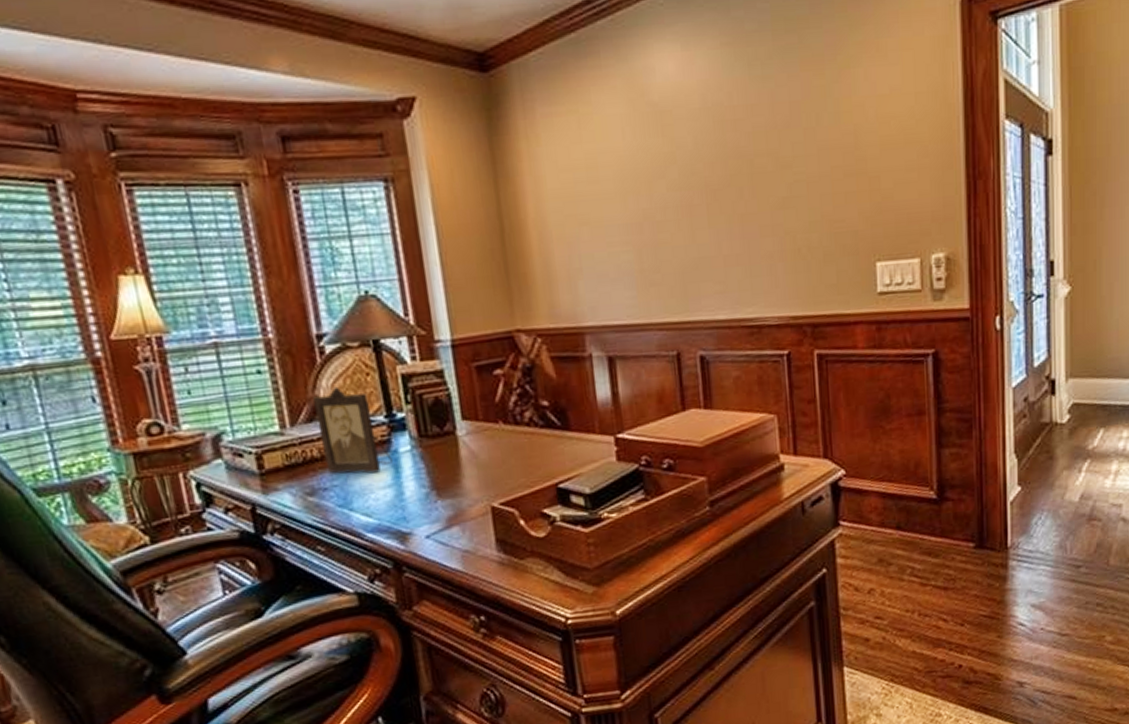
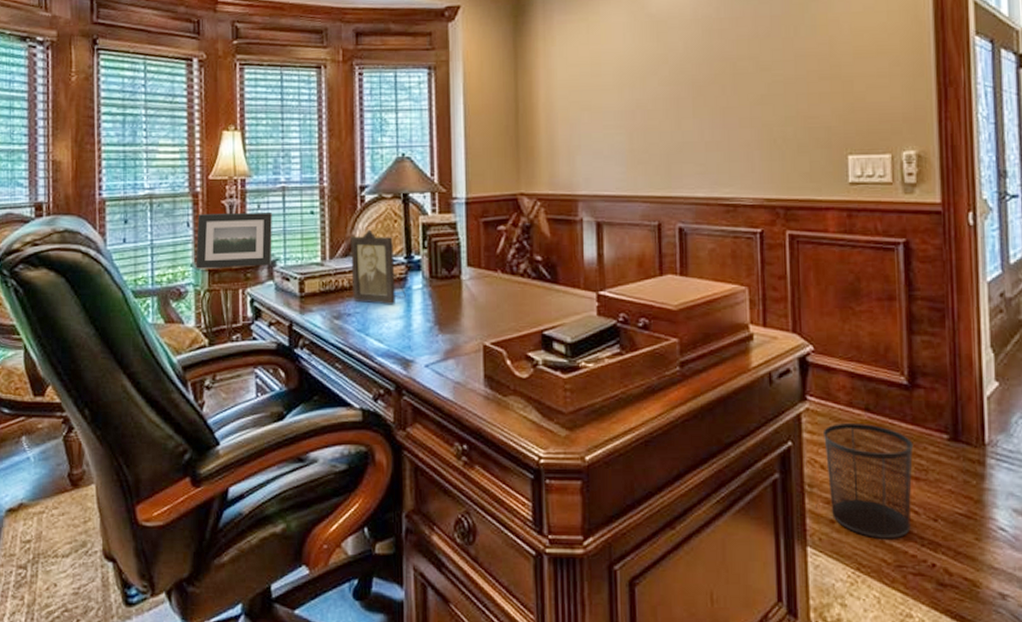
picture frame: none [104,376,216,454] -> present [195,213,272,269]
waste bin: none [856,542,943,650] -> present [822,422,914,539]

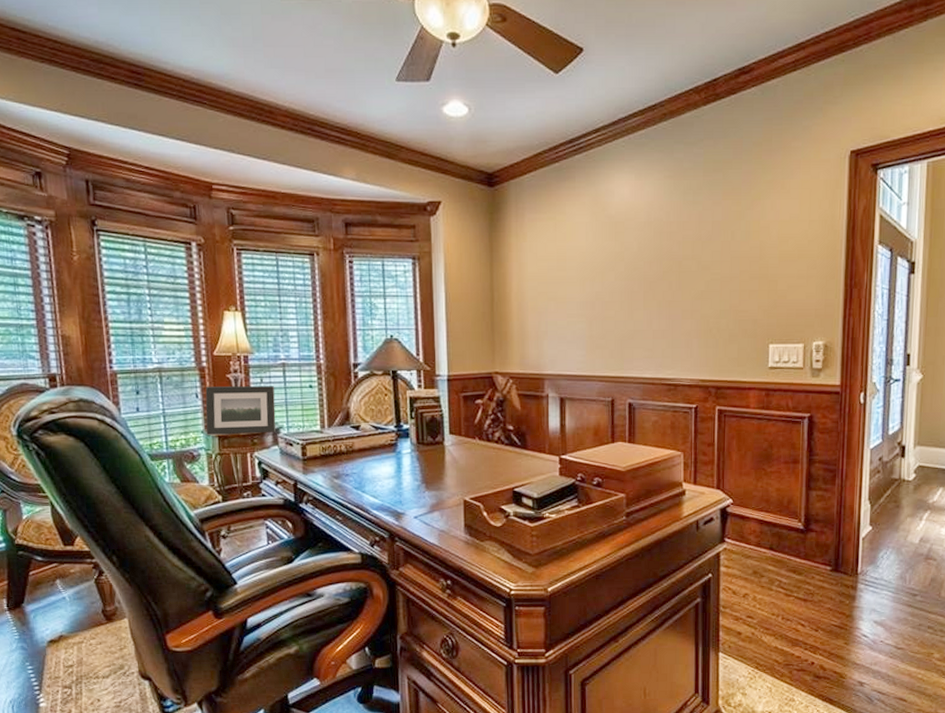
photo frame: present [350,229,406,305] -> none [346,402,397,467]
waste bin: present [822,422,914,539] -> none [736,558,805,645]

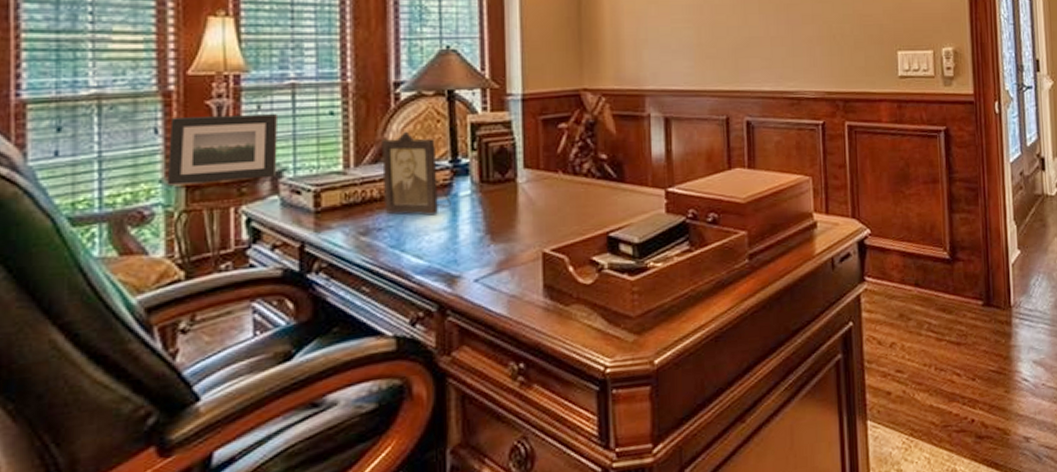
photo frame: none [346,402,397,467] -> present [382,131,451,216]

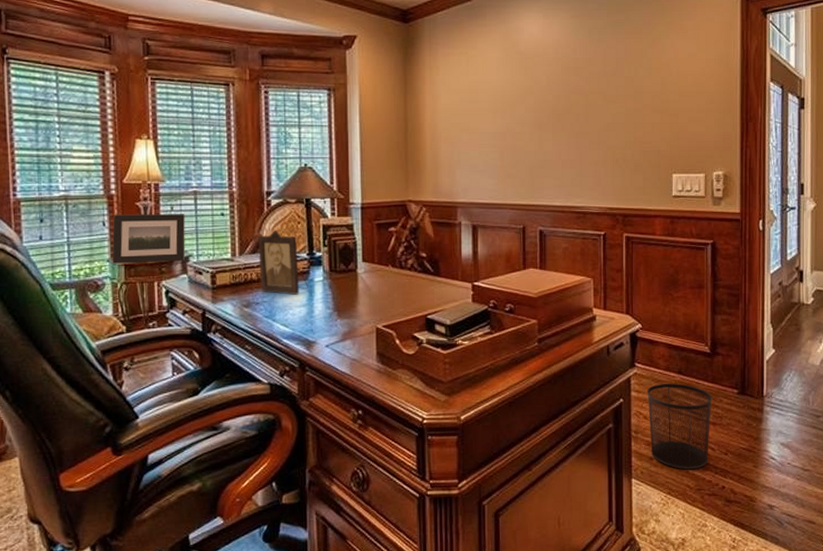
waste bin: none [879,298,955,404] -> present [646,383,713,470]

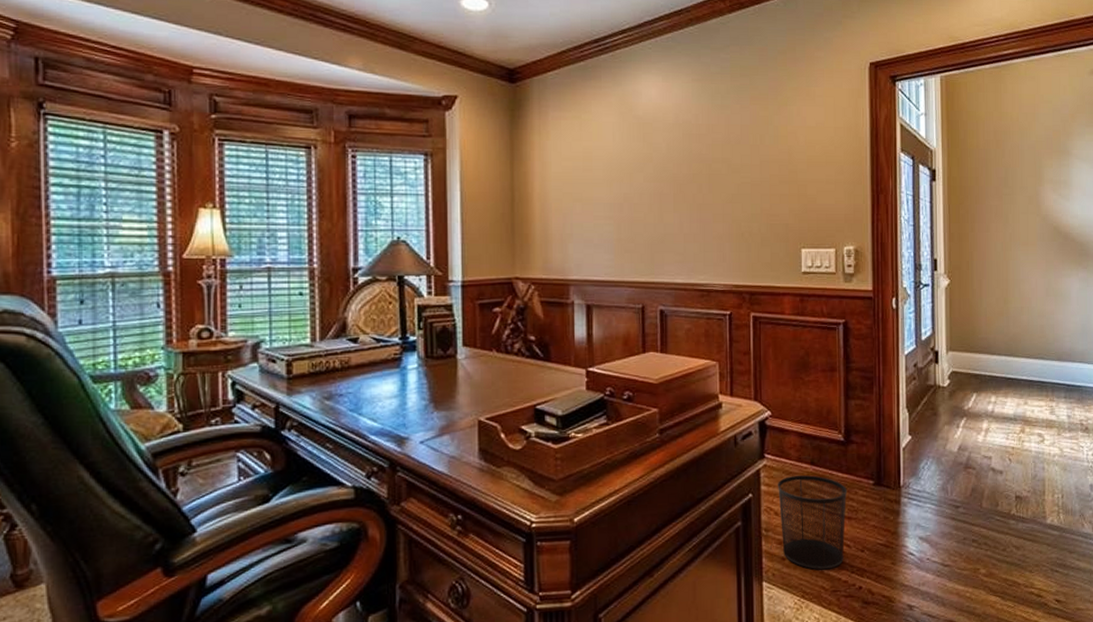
picture frame: present [112,214,186,264] -> none [167,294,257,351]
photo frame: present [258,230,308,295] -> none [342,311,401,385]

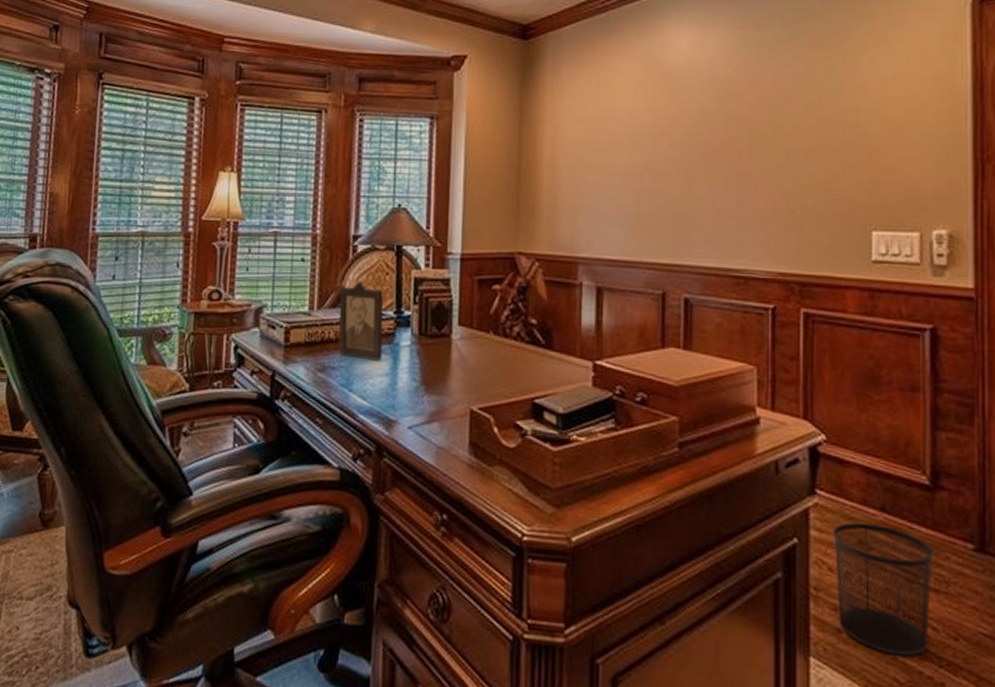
photo frame: none [342,311,401,385] -> present [338,281,393,361]

